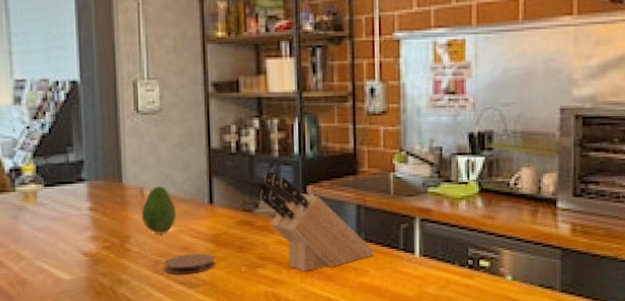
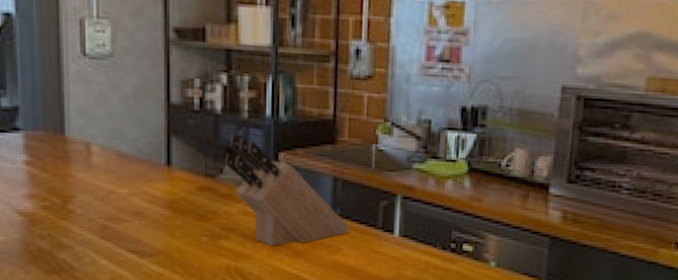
fruit: present [141,185,176,234] -> none [87,141,128,196]
coaster: present [164,253,215,275] -> none [112,219,172,242]

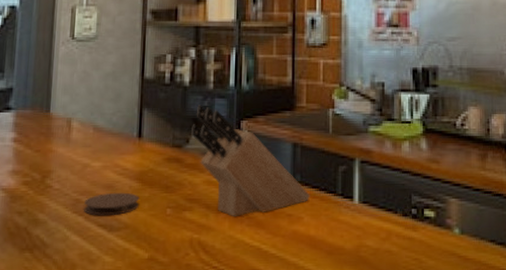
coaster: none [112,219,172,242] -> present [84,192,139,216]

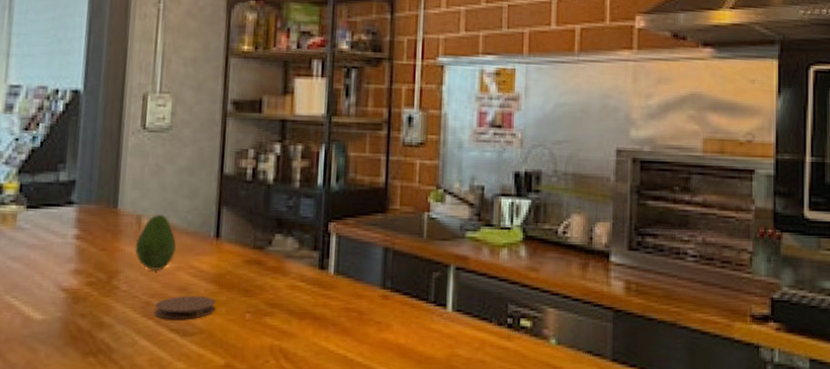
fruit: none [66,116,103,170] -> present [135,214,176,271]
knife block: present [190,105,310,218] -> none [273,204,401,324]

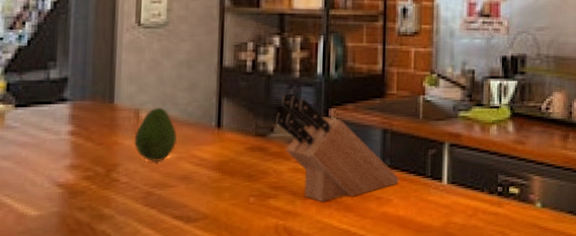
coaster: present [154,295,216,320] -> none [157,183,219,208]
knife block: none [273,204,401,324] -> present [275,93,399,203]

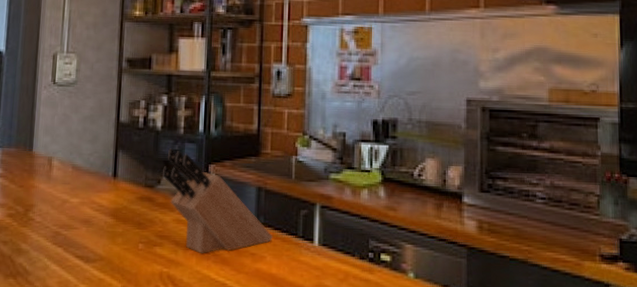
fruit: present [134,107,177,162] -> none [47,156,80,205]

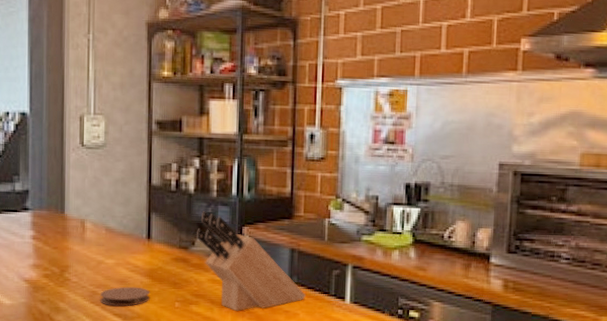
coaster: none [63,227,114,248] -> present [100,286,150,307]

